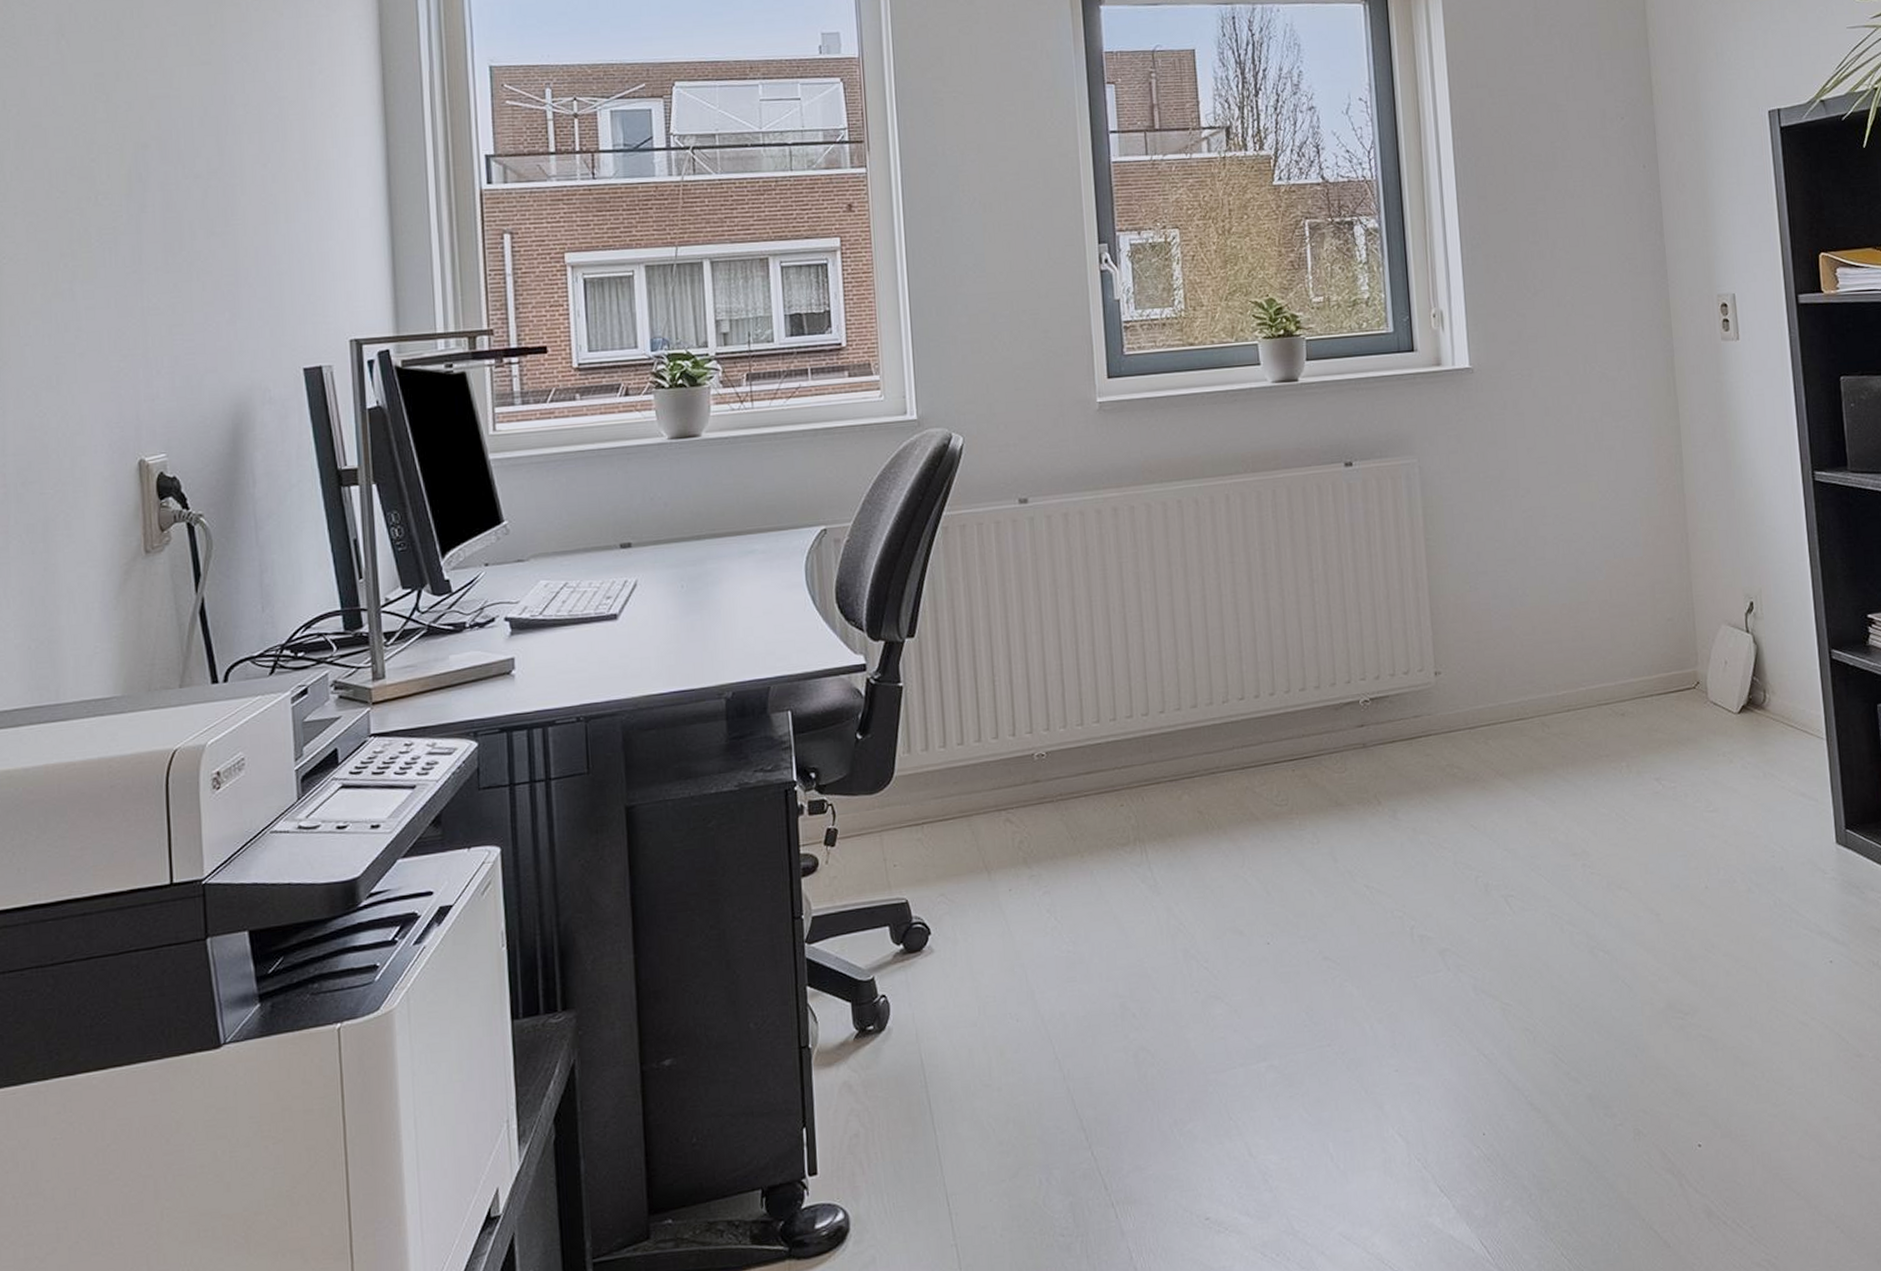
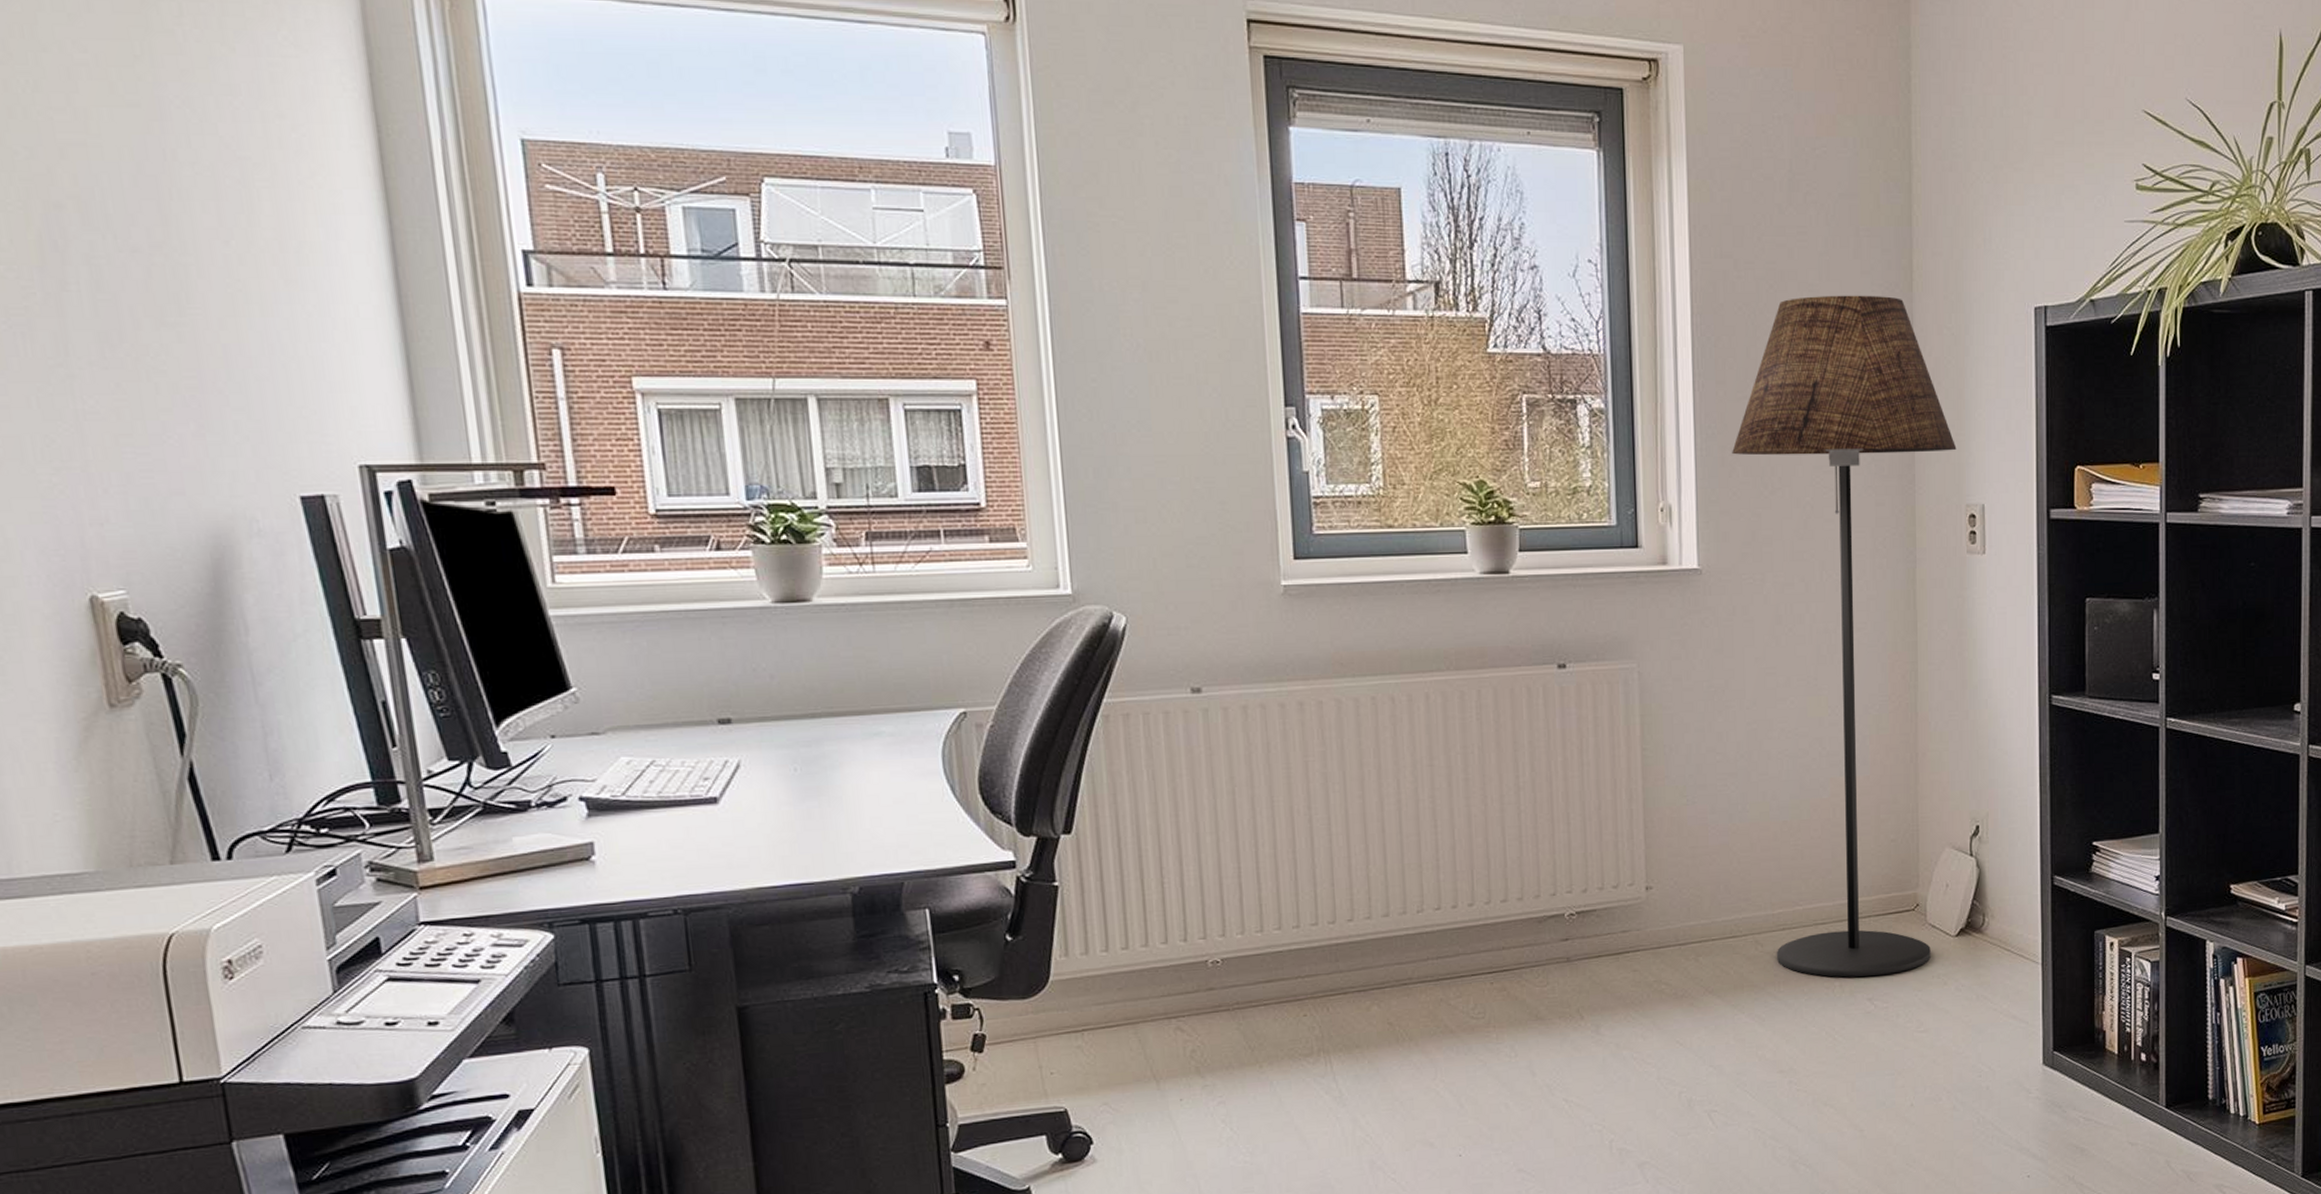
floor lamp: none [1496,110,1715,758] -> present [1732,295,1957,978]

